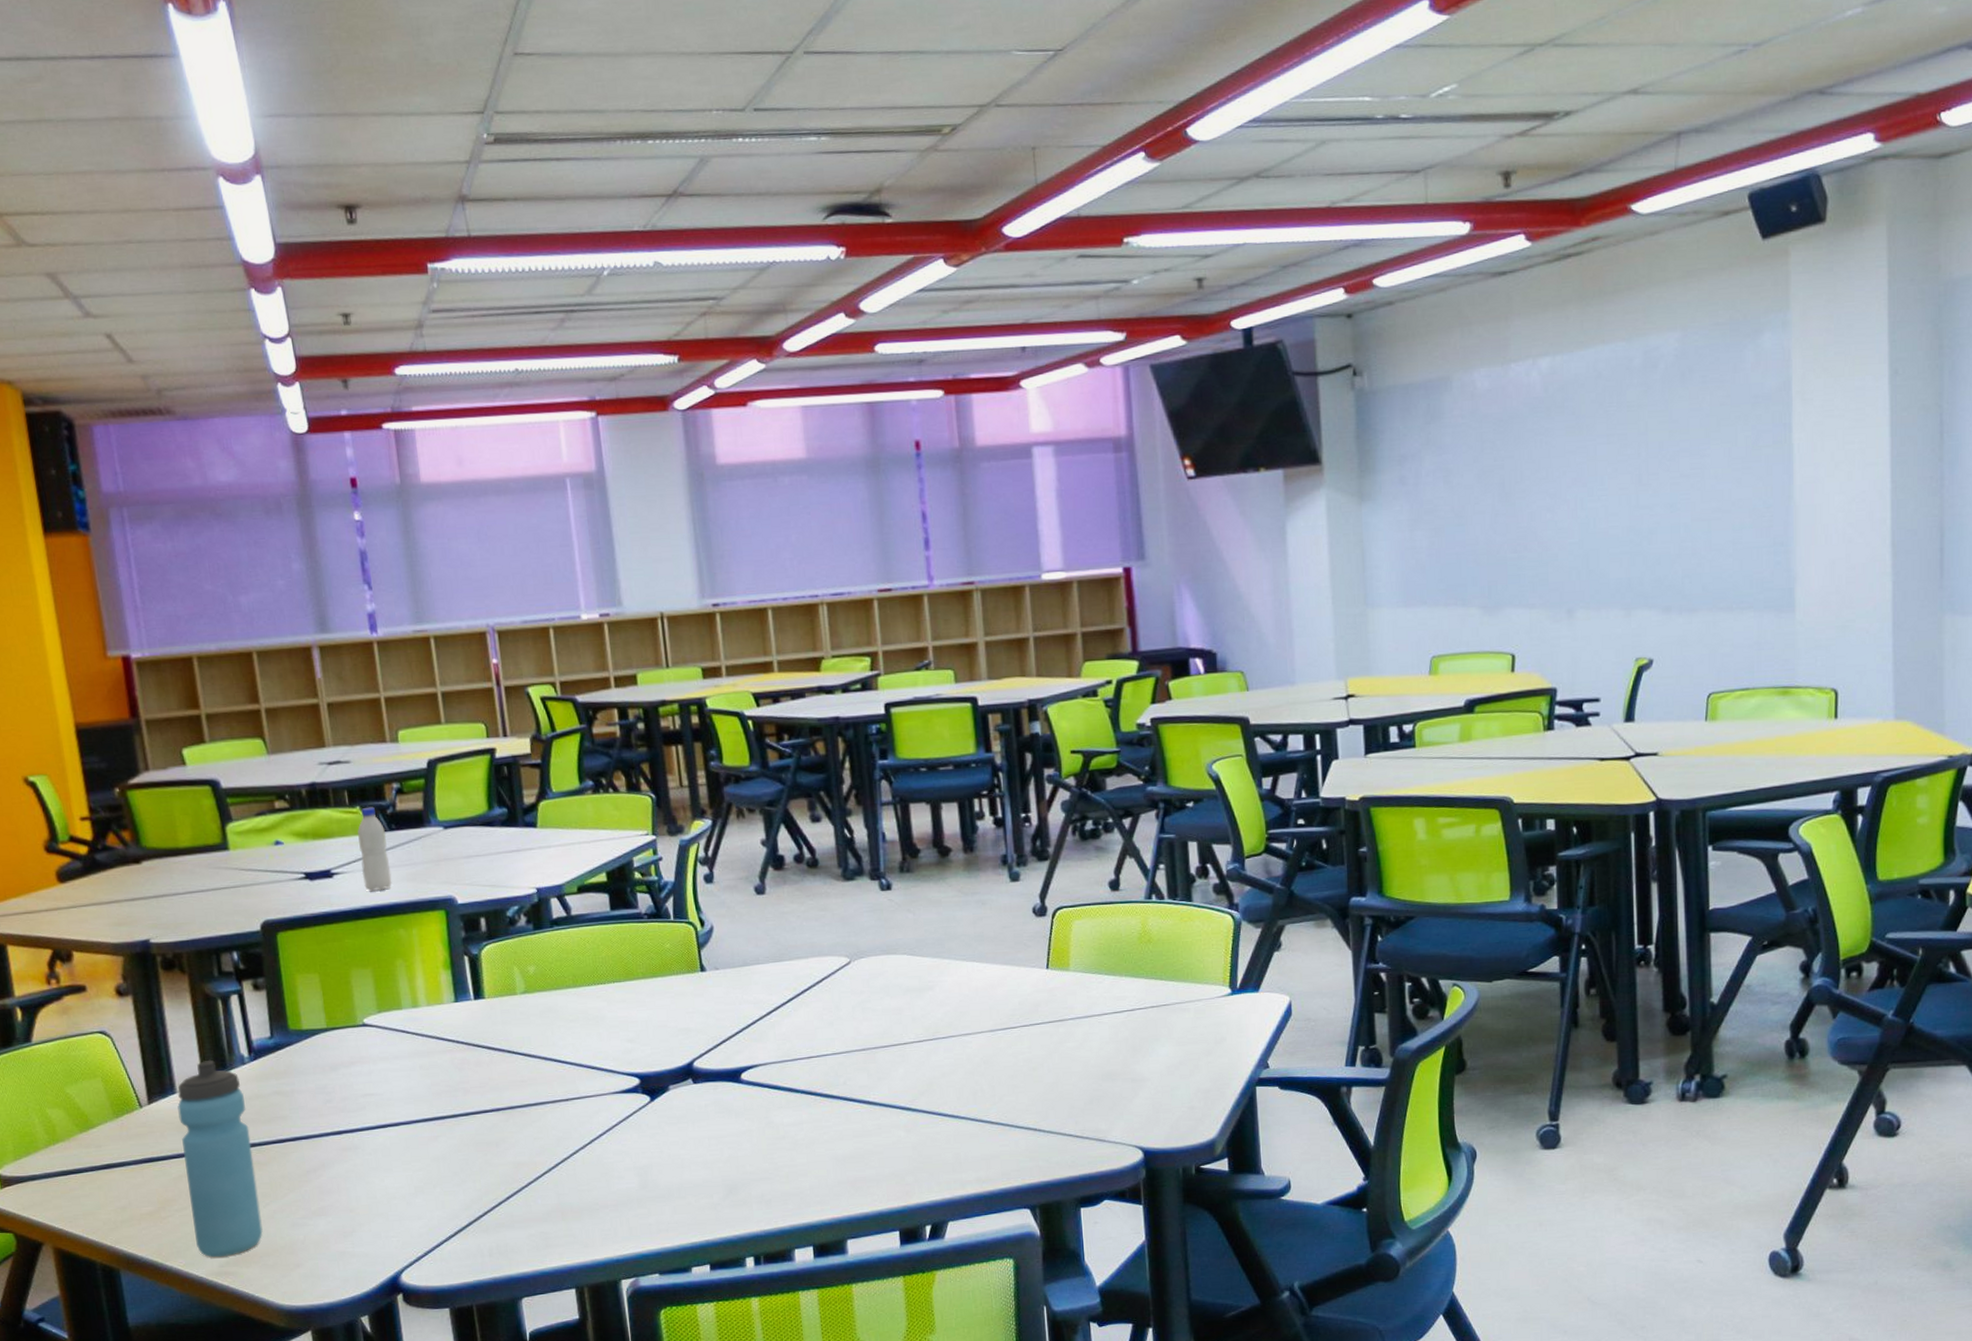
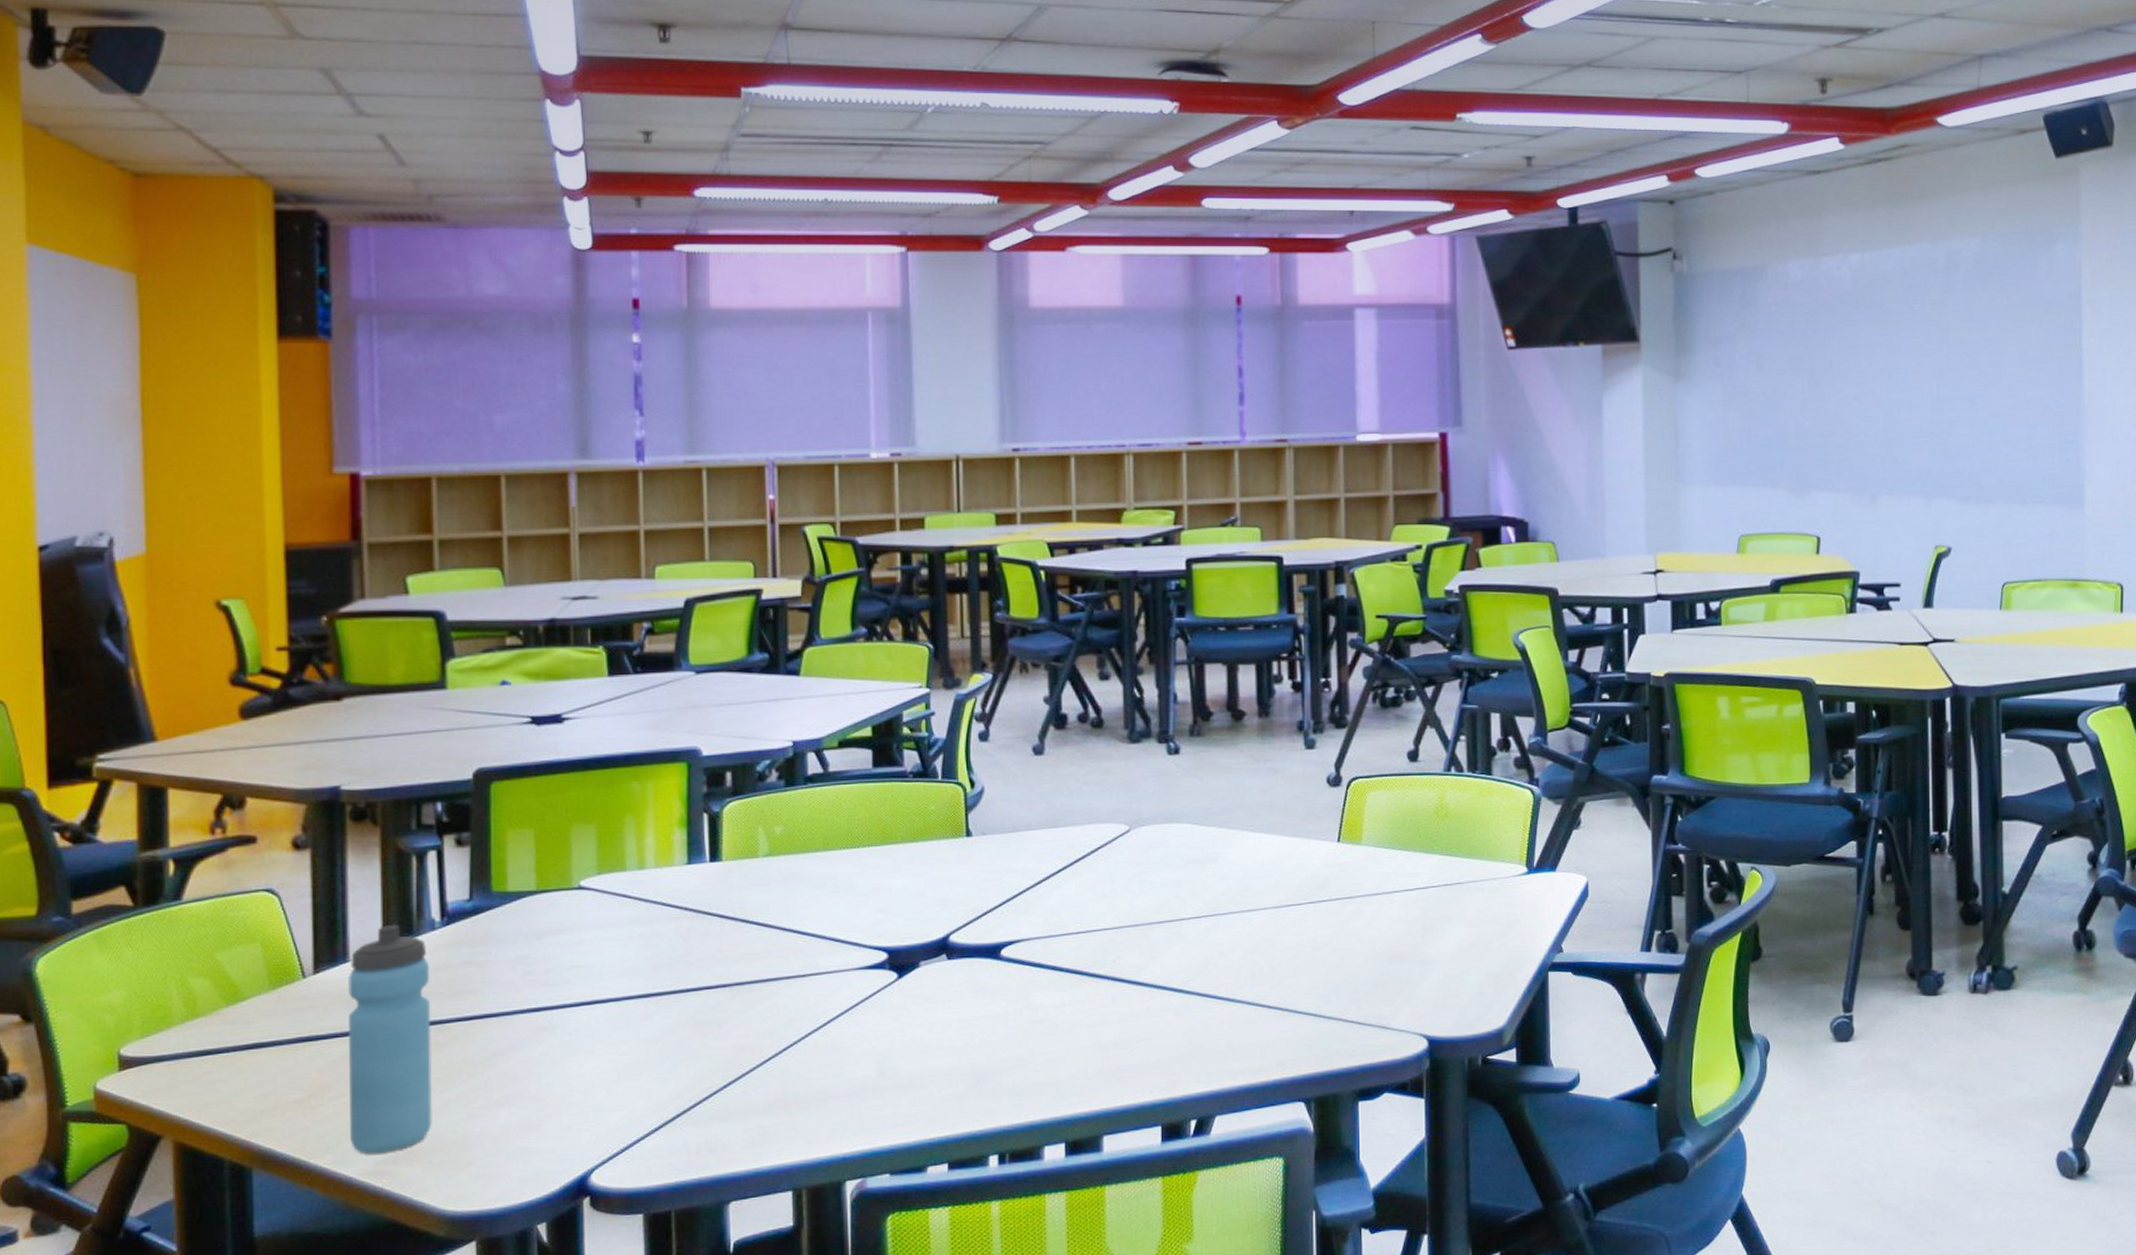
water bottle: present [357,806,392,892] -> none [597,647,630,740]

